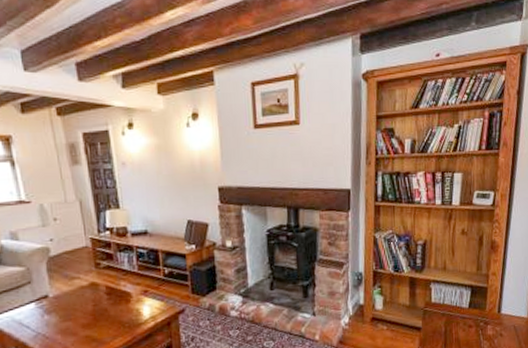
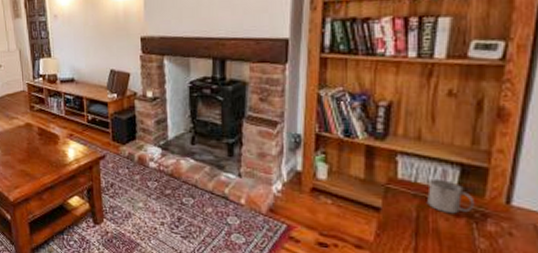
mug: none [451,299,481,325] -> present [427,178,476,214]

